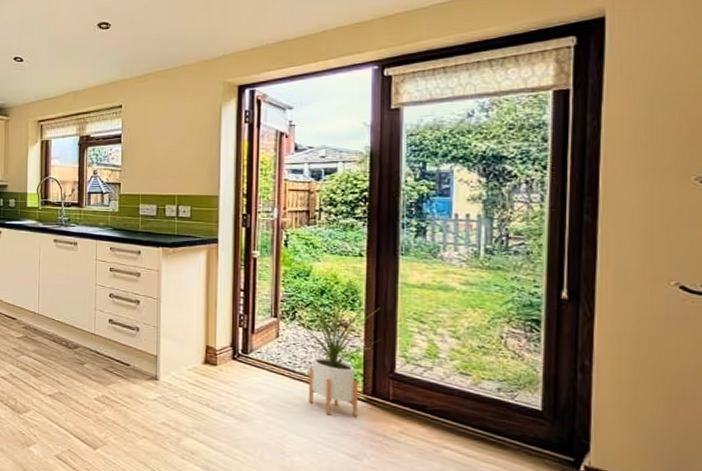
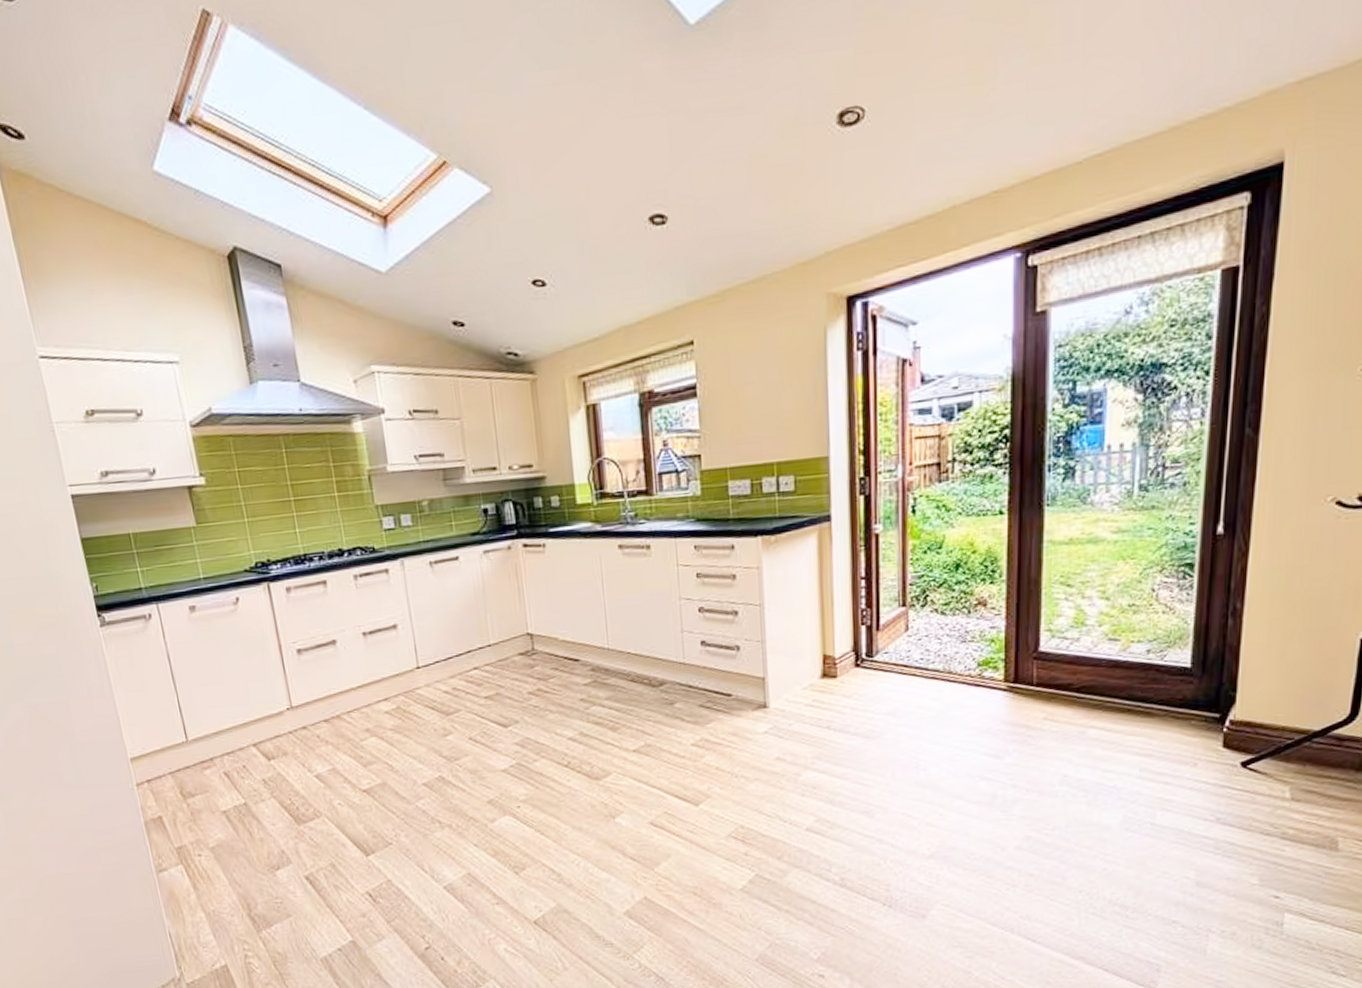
house plant: present [296,288,381,418] -> none [927,562,1024,714]

